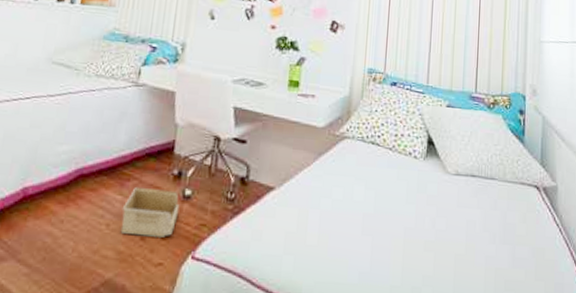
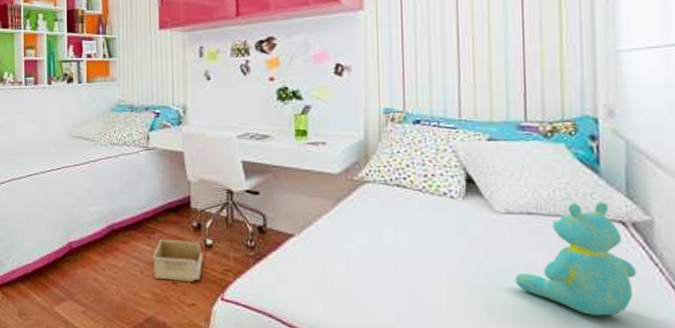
teddy bear: none [458,168,544,272] -> present [515,202,637,316]

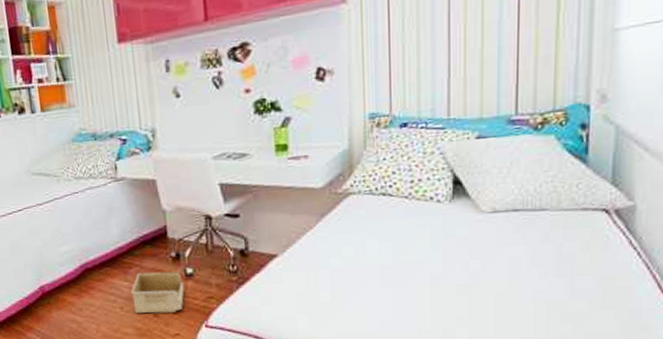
teddy bear: present [515,202,637,316] -> none [498,192,616,303]

